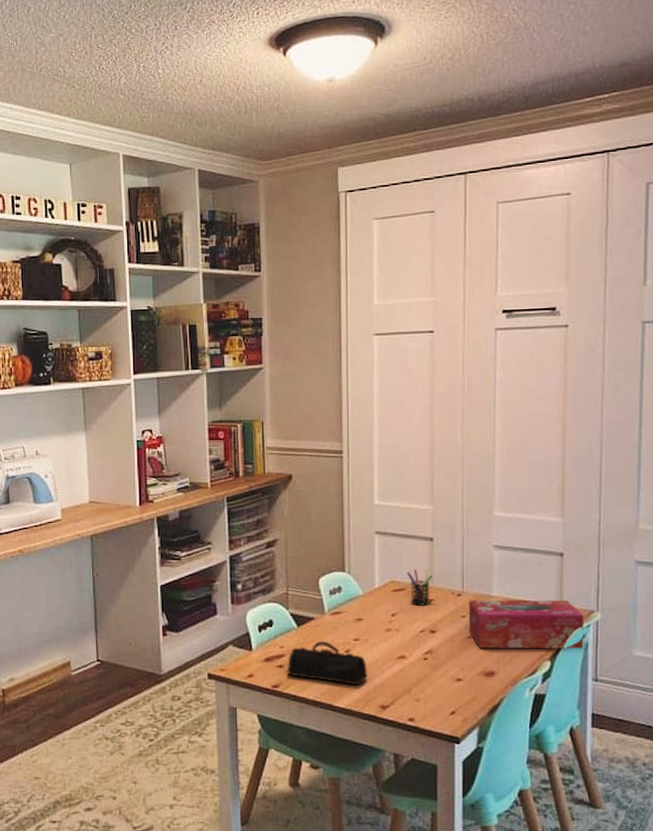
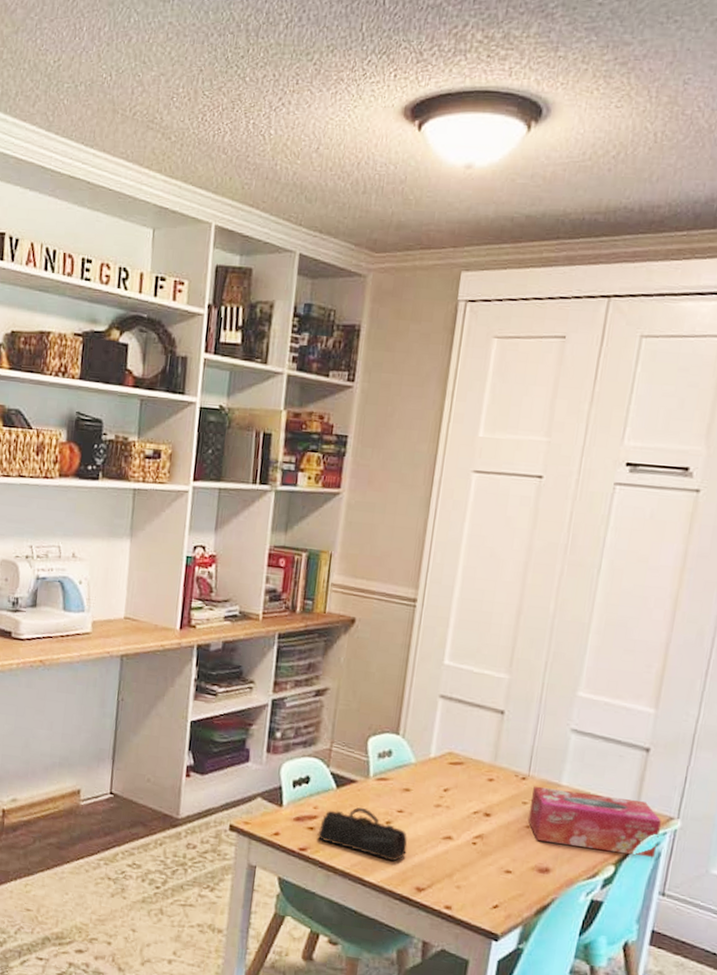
pen holder: present [407,569,432,606] -> none [468,743,497,785]

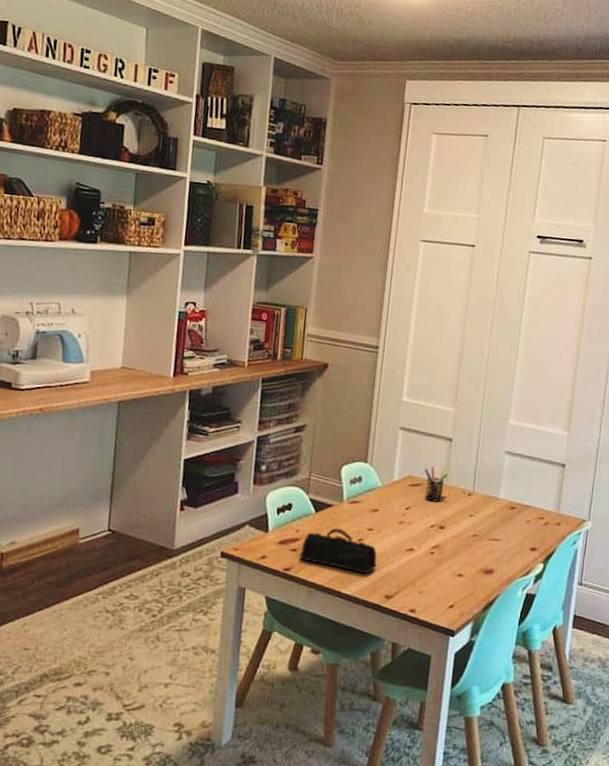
pen holder: none [468,743,497,785] -> present [425,467,448,502]
tissue box: present [527,785,661,858] -> none [474,500,577,555]

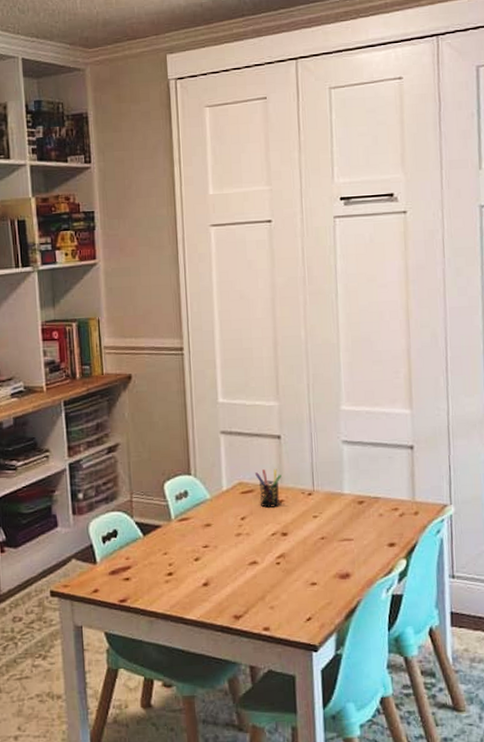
pencil case: present [299,528,377,574] -> none [134,549,219,596]

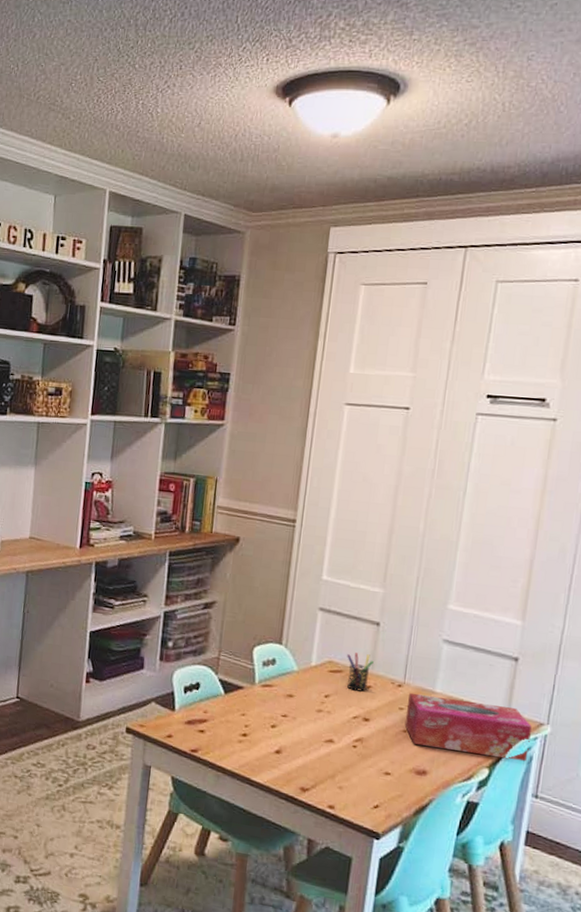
tissue box: none [320,495,439,549] -> present [404,692,532,762]

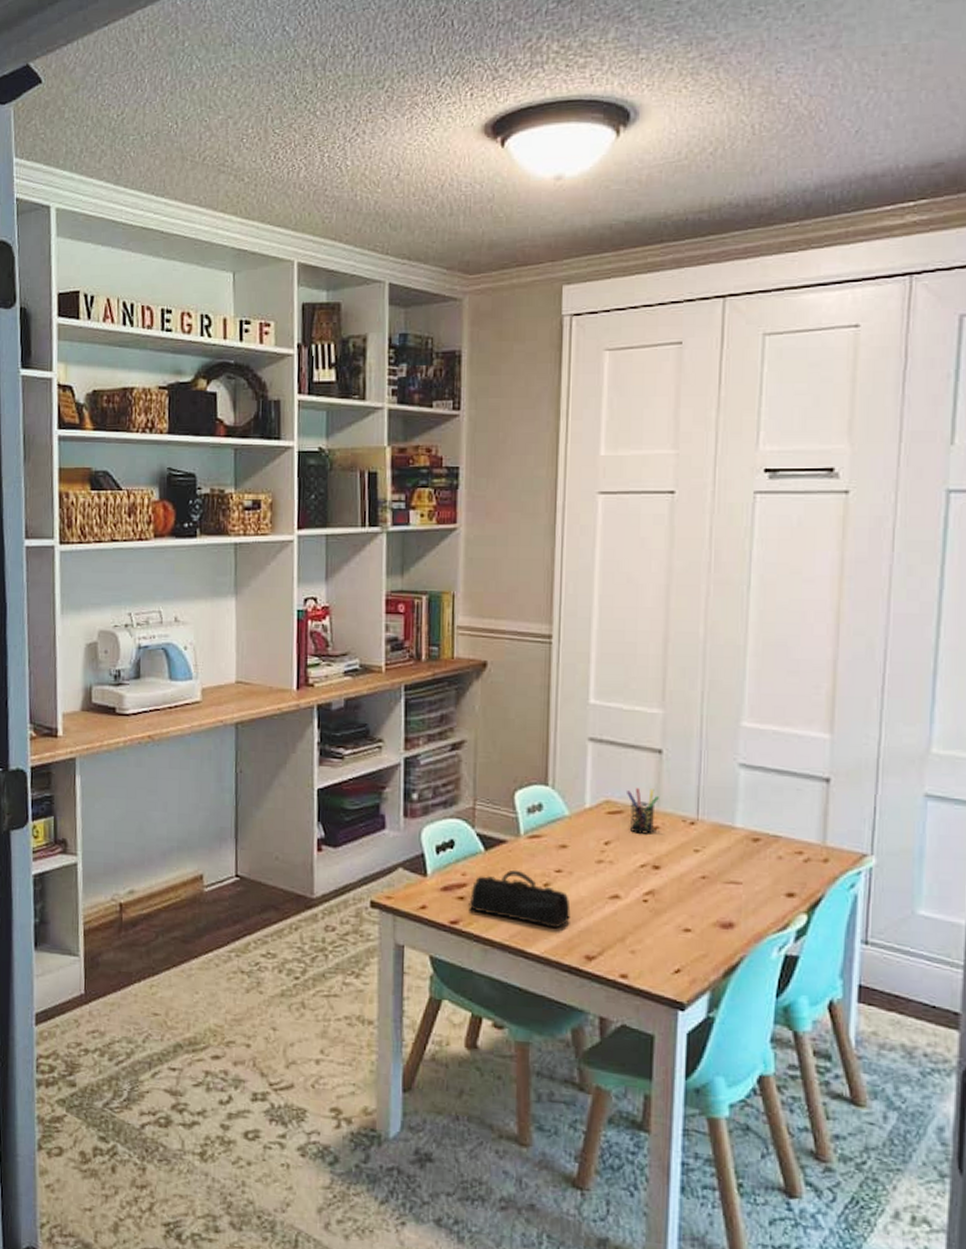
pencil case: none [207,711,292,763] -> present [469,869,571,929]
tissue box: present [404,692,532,762] -> none [702,830,853,902]

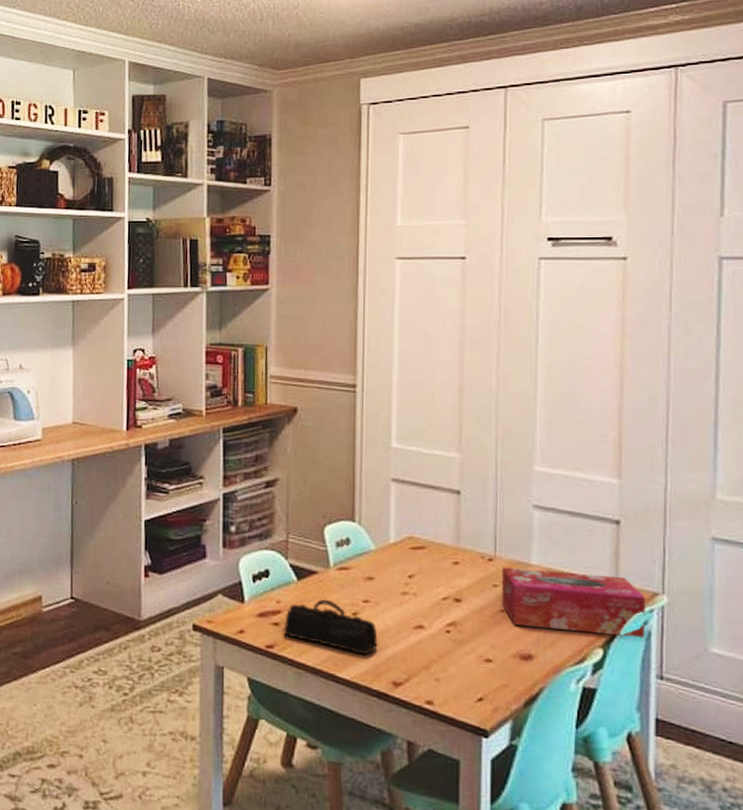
pen holder: present [627,788,659,834] -> none [428,526,458,569]
tissue box: none [702,830,853,902] -> present [501,566,646,638]

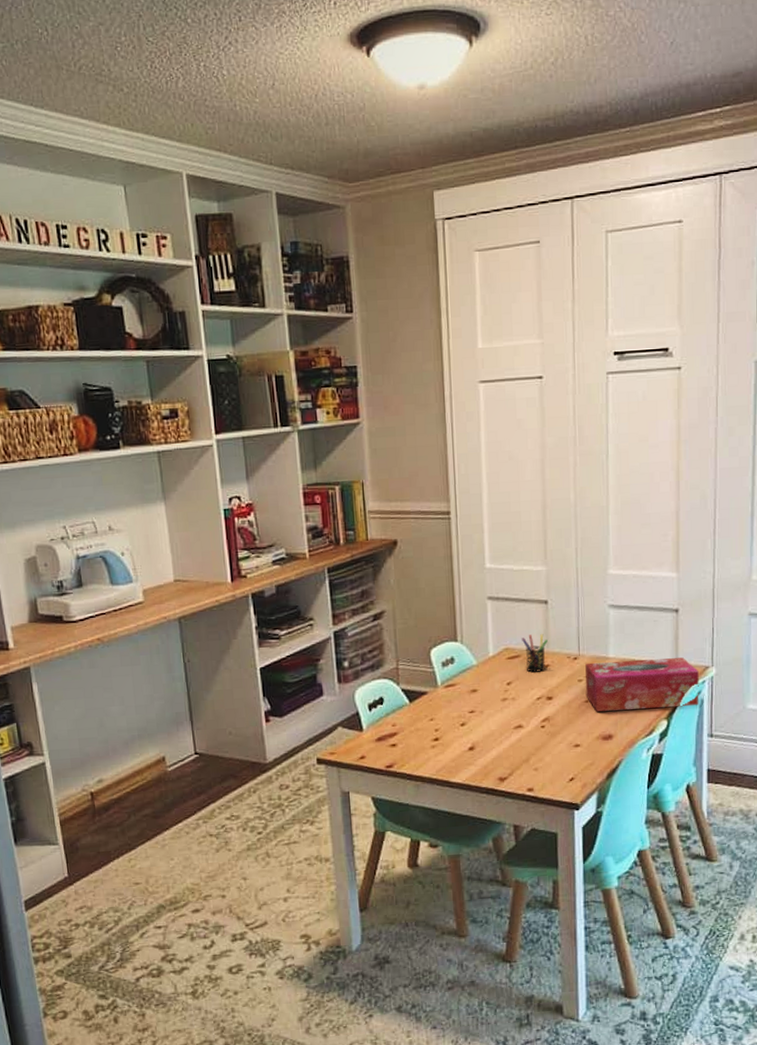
pencil case: present [283,599,378,655] -> none [400,715,484,760]
pen holder: none [428,526,458,569] -> present [522,634,548,672]

